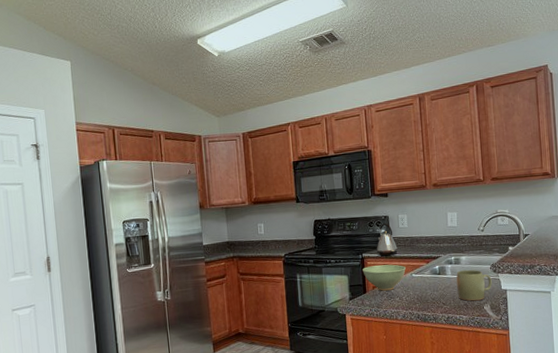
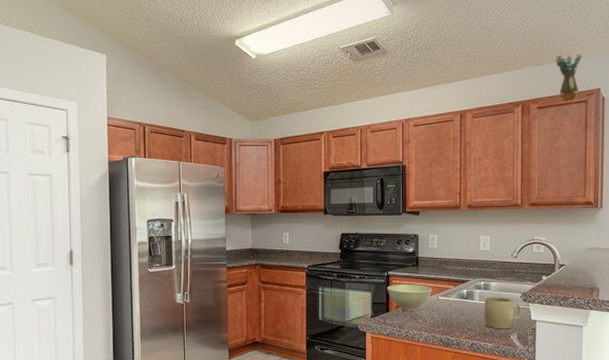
kettle: present [376,223,398,257] -> none [403,241,425,276]
vase: none [503,33,528,79] -> present [555,53,582,101]

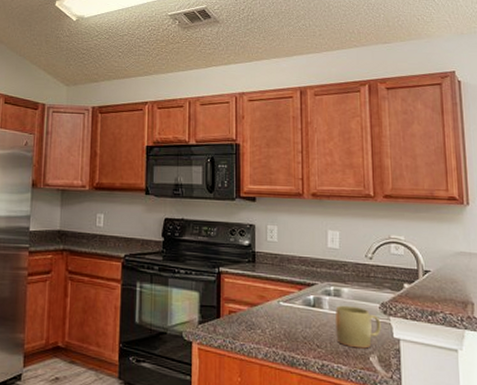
bowl: present [387,285,432,311] -> none [218,284,272,319]
vase: present [555,53,582,101] -> none [402,33,432,83]

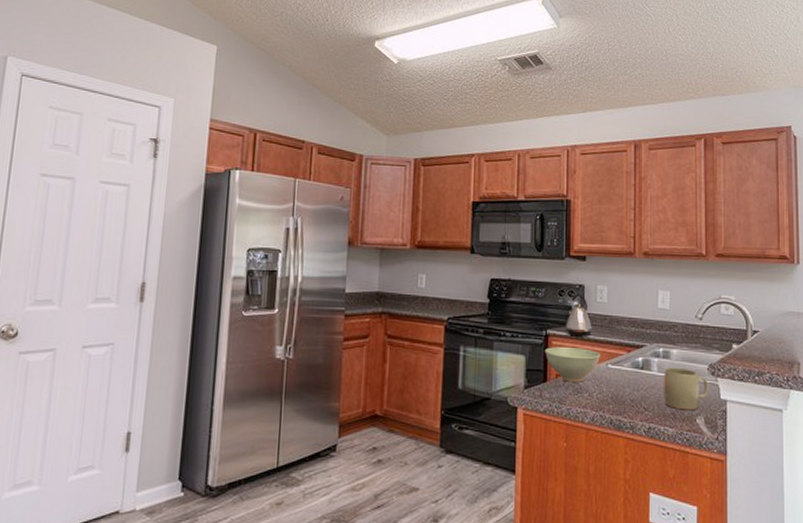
bowl: none [218,284,272,319] -> present [545,347,600,382]
kettle: none [237,232,263,275] -> present [565,293,592,337]

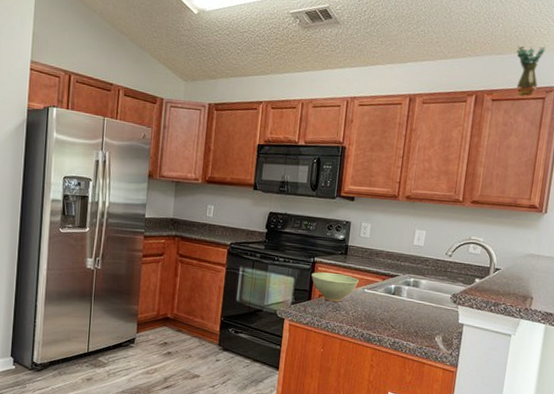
kettle: present [565,293,592,337] -> none [330,228,354,266]
mug: present [663,367,709,411] -> none [409,294,450,331]
vase: none [740,86,770,138] -> present [516,46,546,97]

